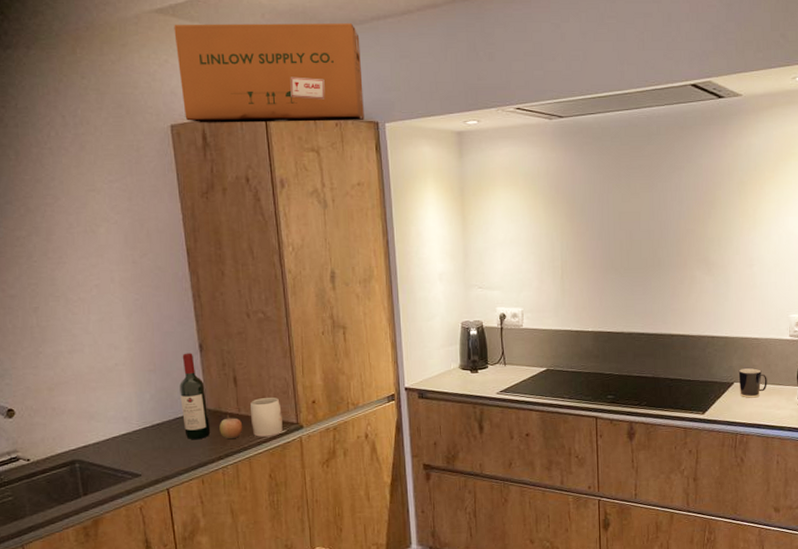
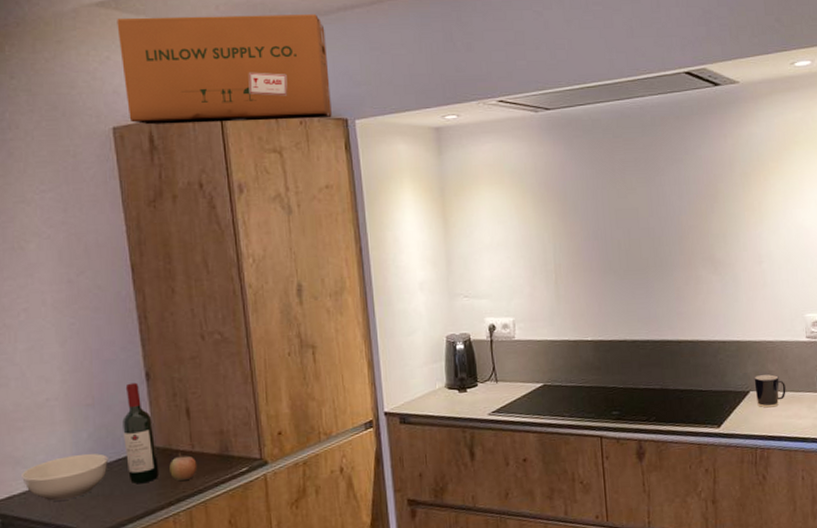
bowl: none [95,412,168,451] -> present [22,453,108,501]
mug: present [249,397,283,437] -> none [205,429,244,477]

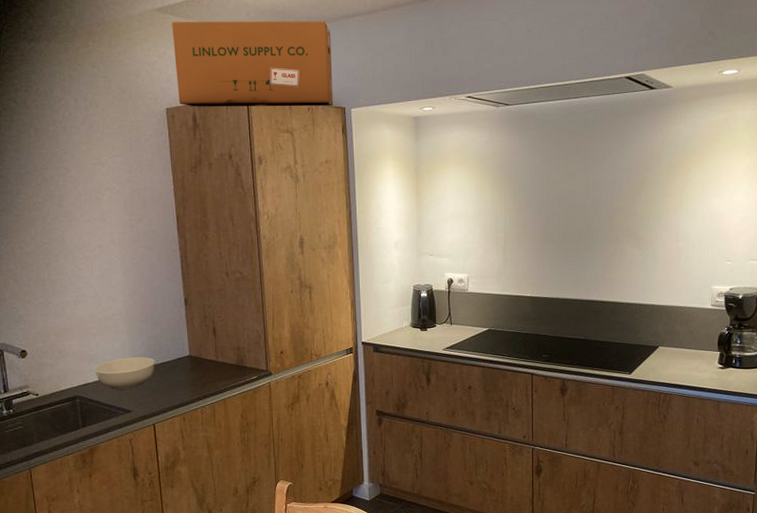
wine bottle: present [122,382,160,484] -> none [167,306,192,382]
fruit: present [169,453,198,481] -> none [200,362,220,382]
mug: present [754,374,786,408] -> none [663,334,690,361]

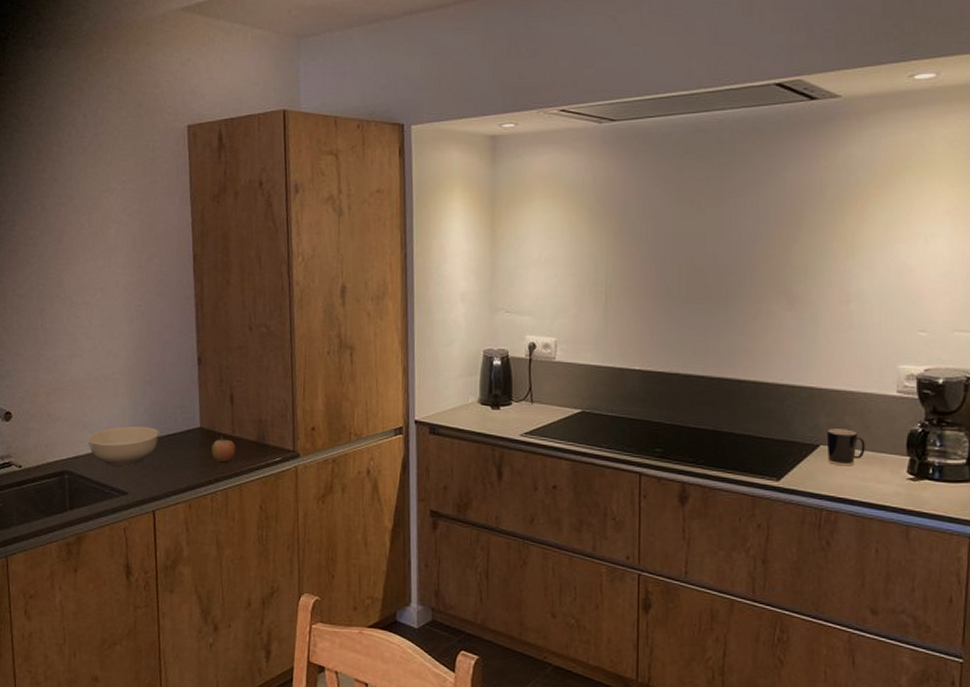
box: present [172,21,333,107] -> none [199,18,390,124]
fruit: none [200,362,220,382] -> present [211,436,236,462]
mug: none [663,334,690,361] -> present [826,428,865,466]

